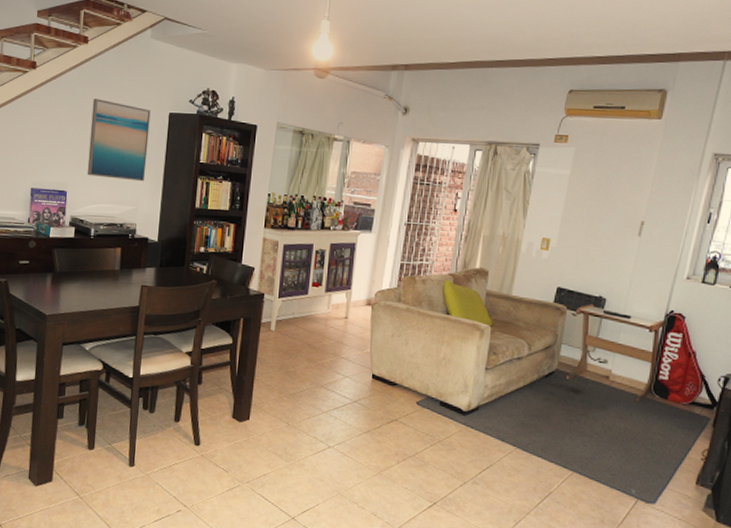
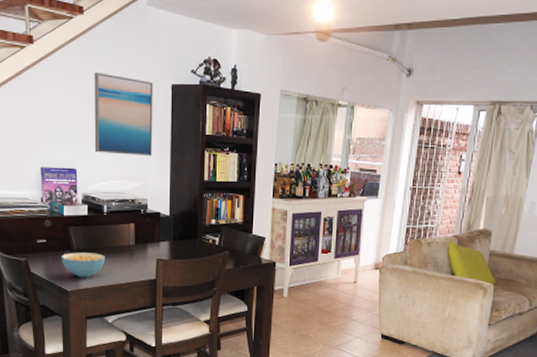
cereal bowl: none [42,275,89,302] -> present [61,252,106,278]

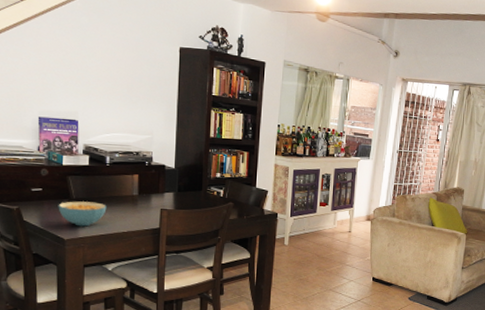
wall art: present [94,73,153,157] -> none [98,30,161,112]

